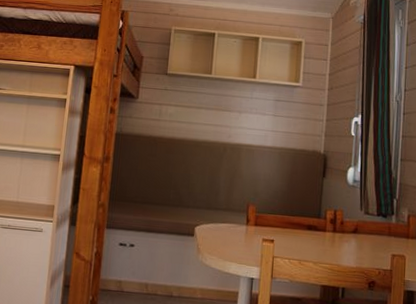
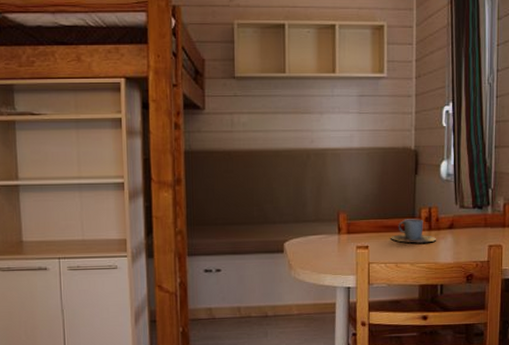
cup: none [296,218,340,244] -> present [391,219,436,243]

